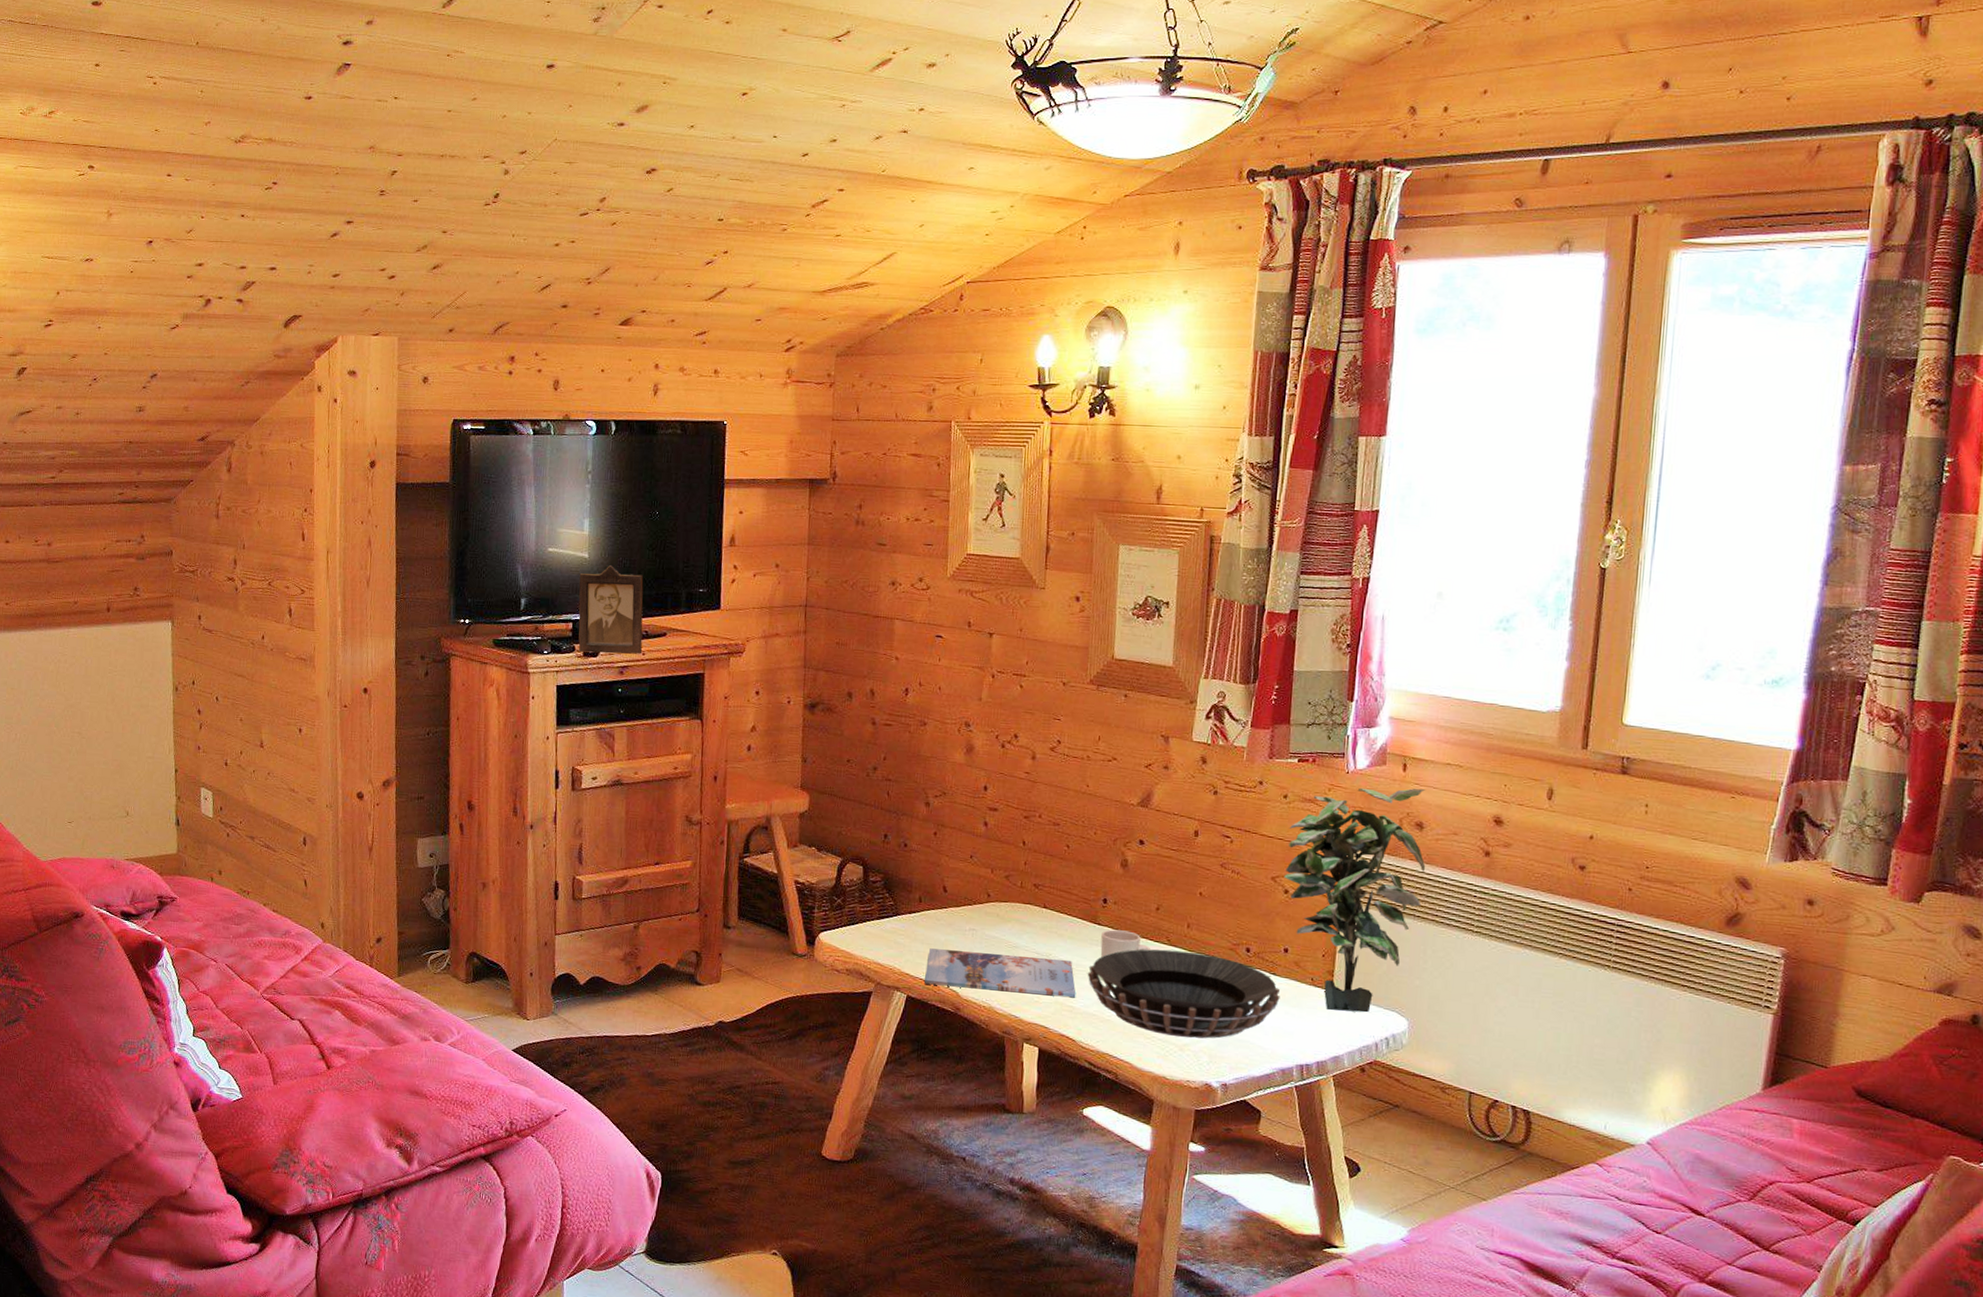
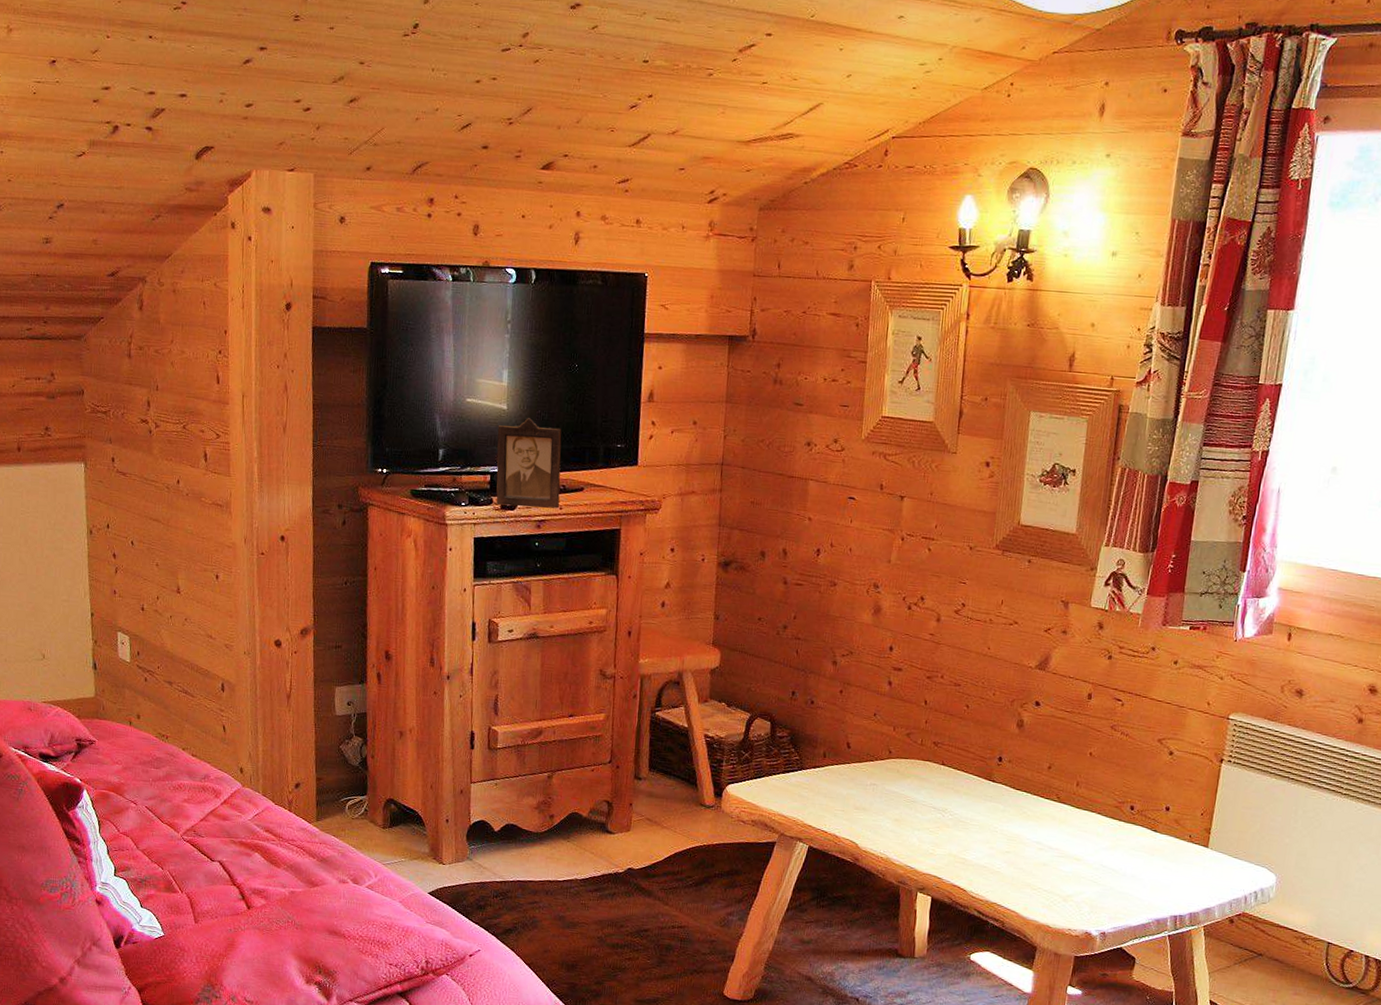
magazine: present [925,948,1076,998] -> none [826,802,969,851]
decorative bowl: present [1087,949,1280,1039] -> none [980,805,1160,891]
mug: present [1100,929,1150,958] -> none [993,786,1041,813]
potted plant: present [1284,787,1426,1013] -> none [1170,655,1308,868]

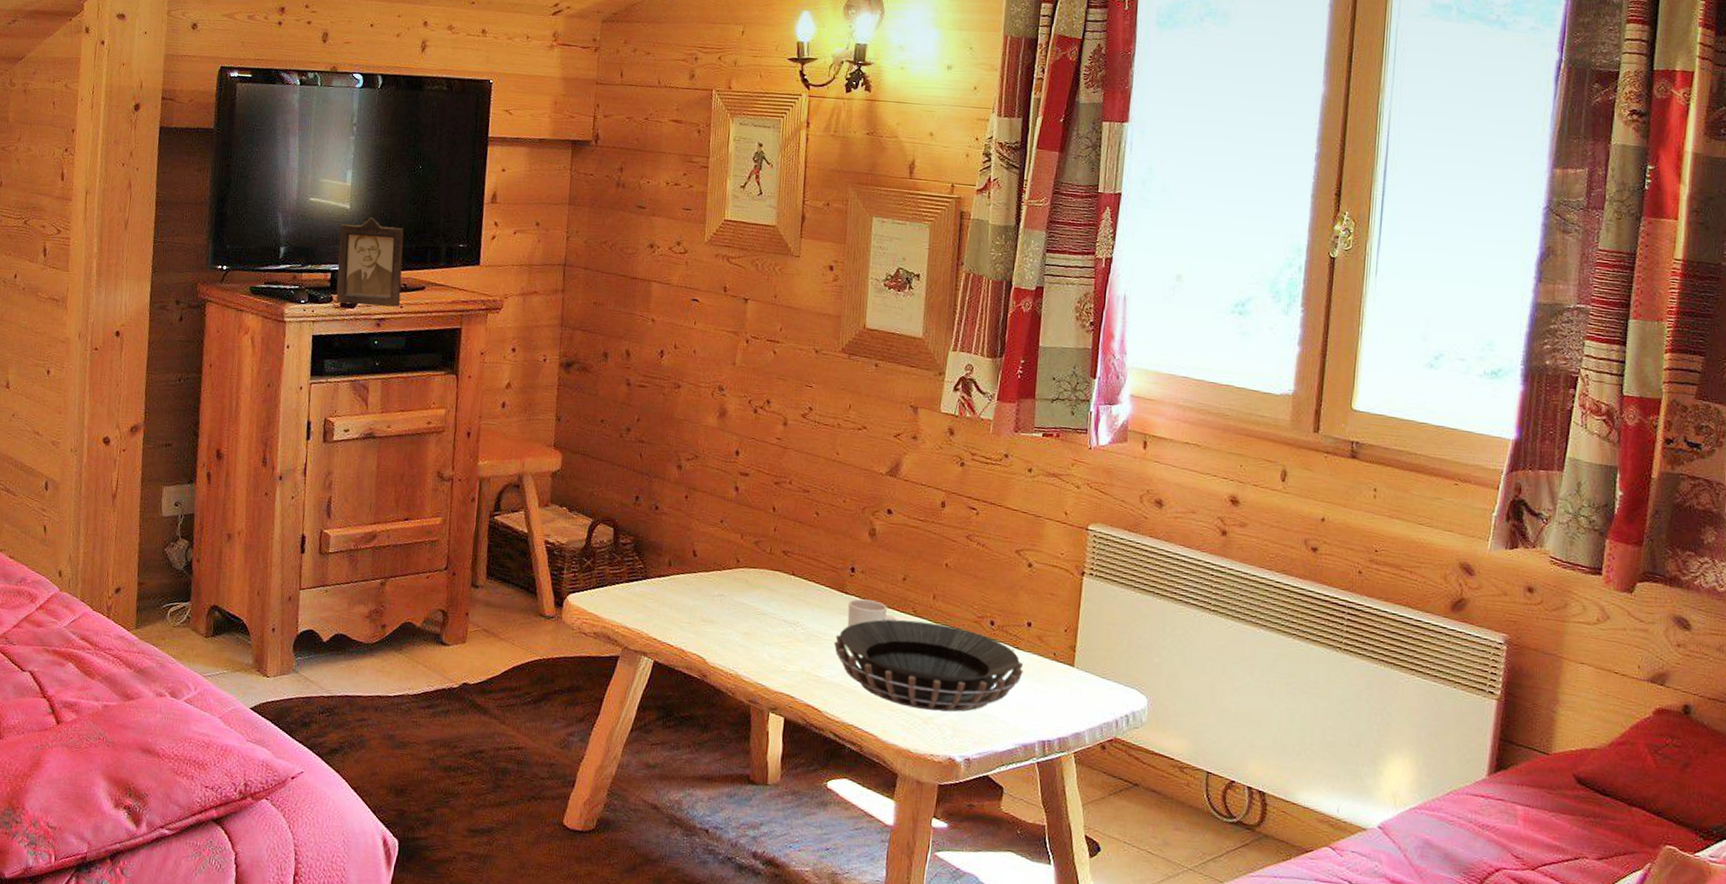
decorative bowl: none [980,805,1160,891] -> present [834,619,1023,712]
mug: none [993,786,1041,813] -> present [847,598,897,627]

